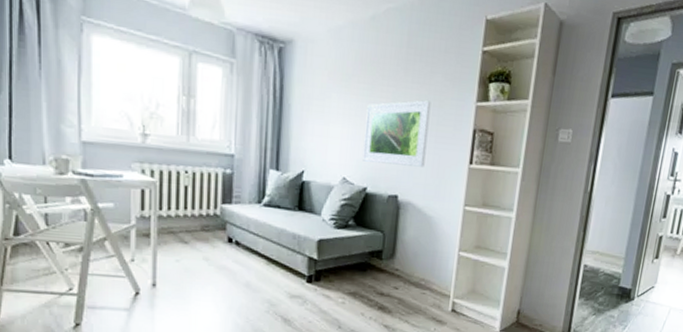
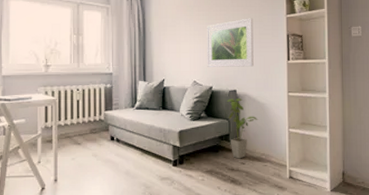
house plant: none [383,206,421,282] -> present [227,98,258,159]

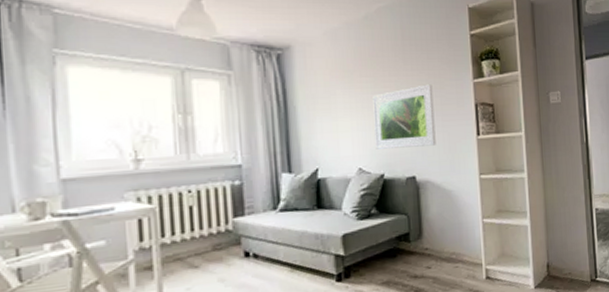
house plant: present [227,98,258,159] -> none [404,186,444,263]

